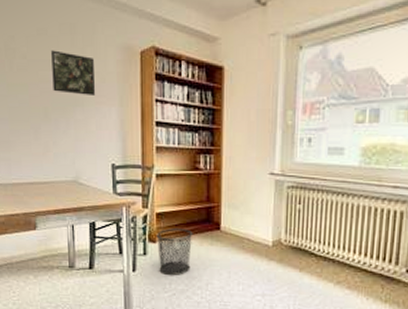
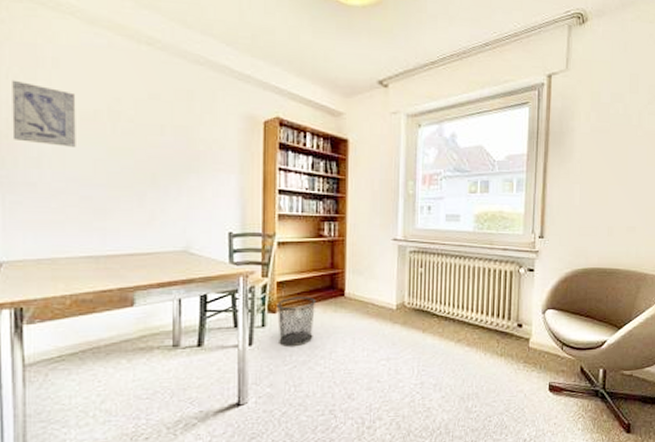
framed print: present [51,50,95,95] -> none [164,115,213,162]

